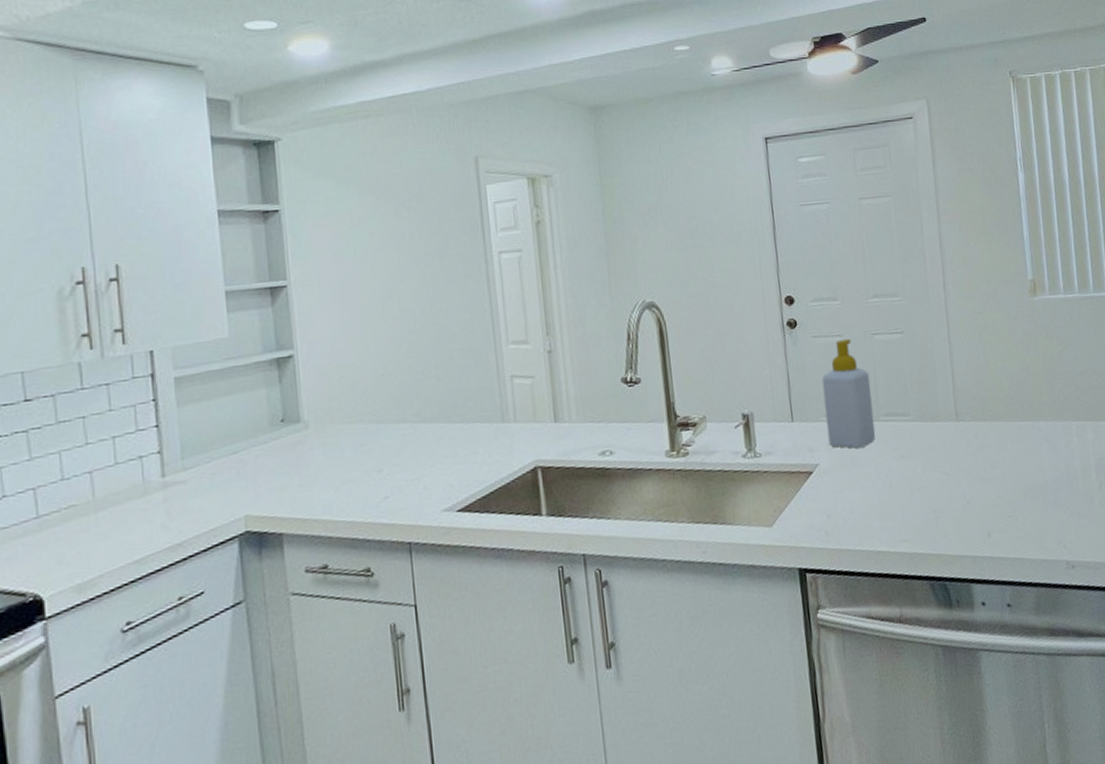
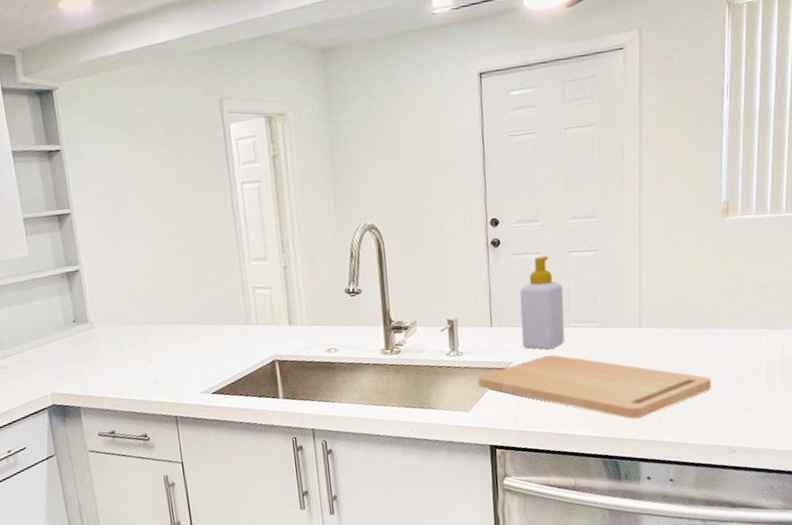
cutting board: none [779,454,1041,531] -> present [477,354,712,419]

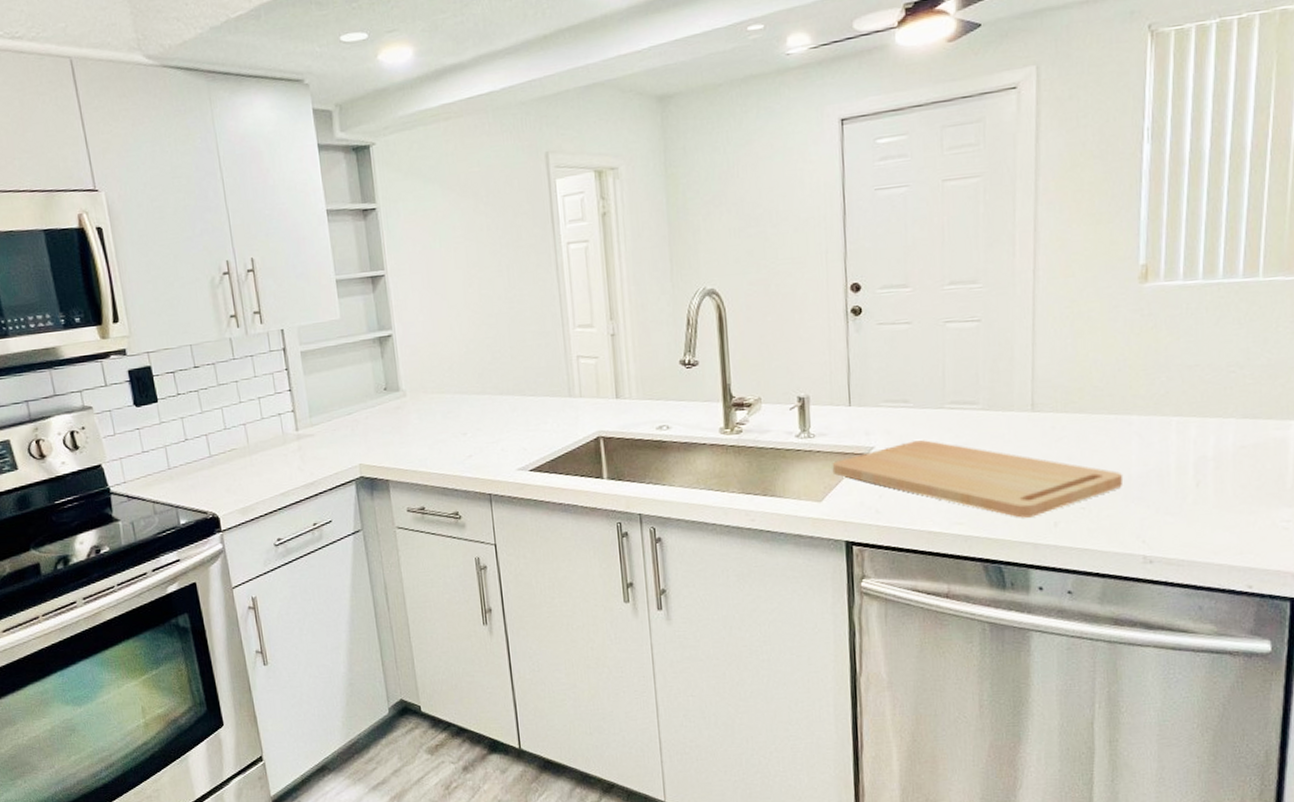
soap bottle: present [519,256,565,350] -> none [884,327,939,434]

